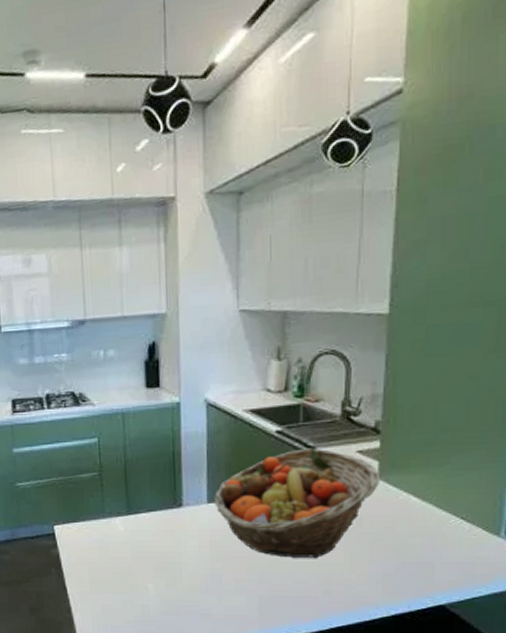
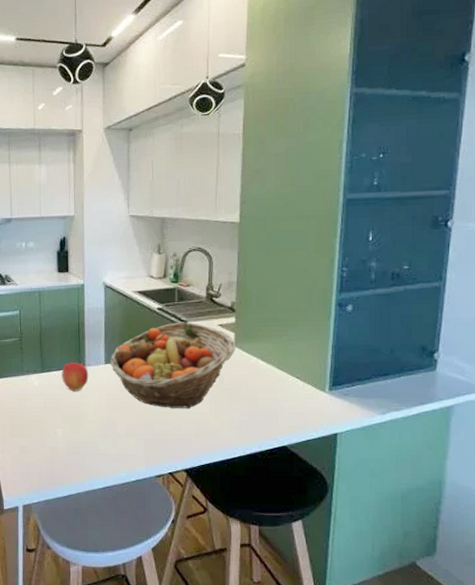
apple: none [152,502,187,538] -> present [61,362,89,391]

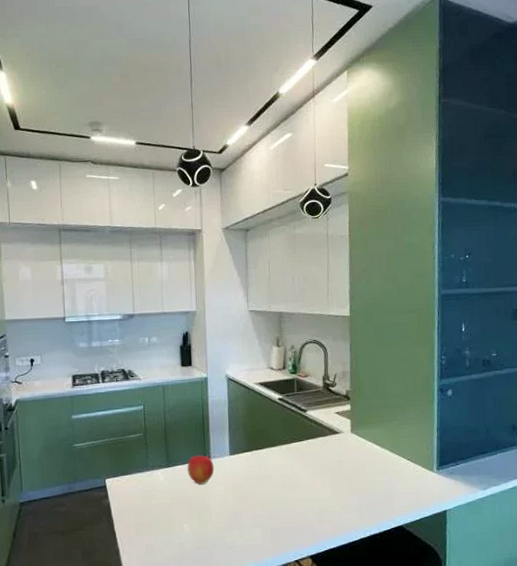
fruit basket: present [110,322,235,409] -> none [234,411,352,496]

